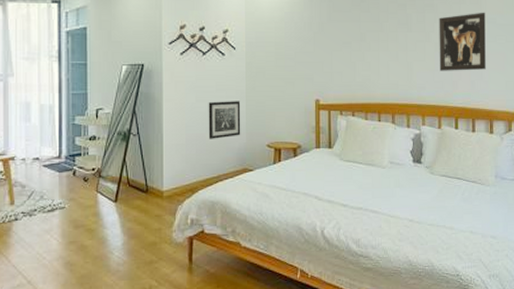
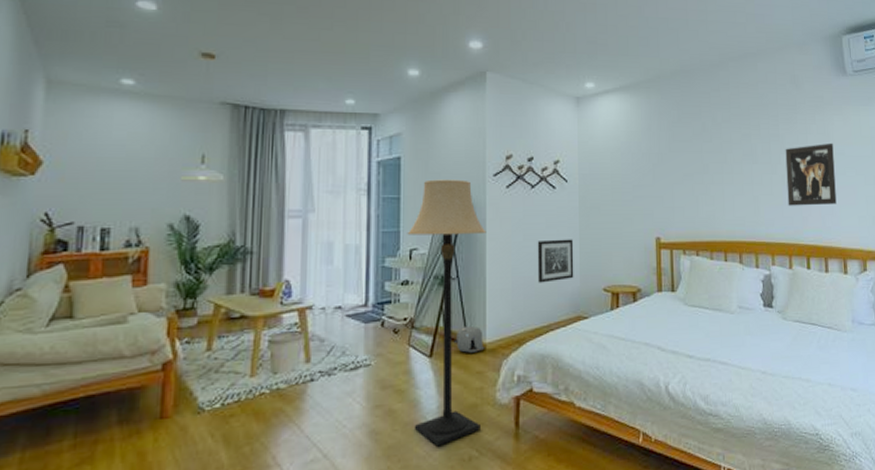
lamp: none [93,47,163,277] -> present [407,179,487,447]
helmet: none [135,175,163,199] -> present [453,325,485,353]

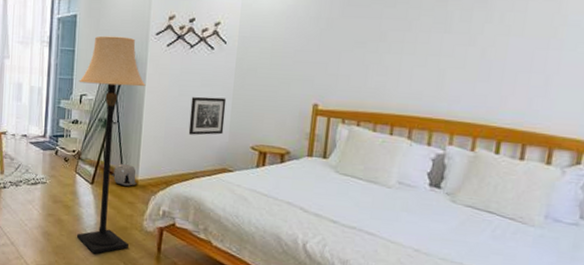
wall art: present [785,143,837,206] -> none [483,11,566,85]

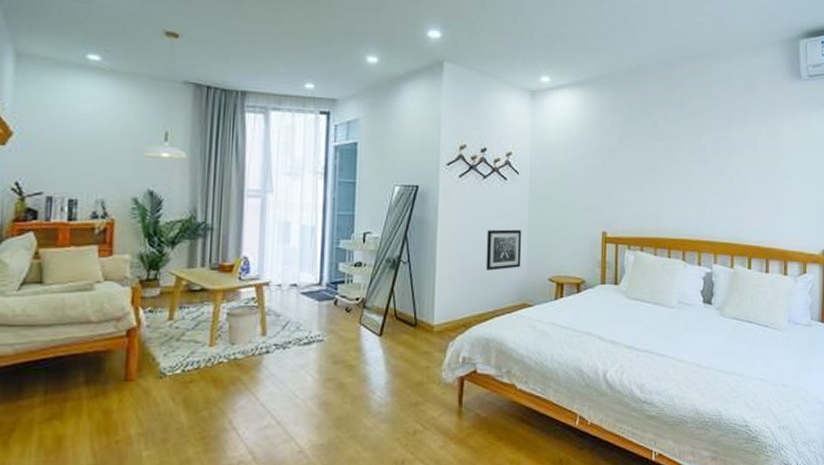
lamp: present [76,35,146,254] -> none [361,166,438,419]
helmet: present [111,163,137,186] -> none [403,308,433,334]

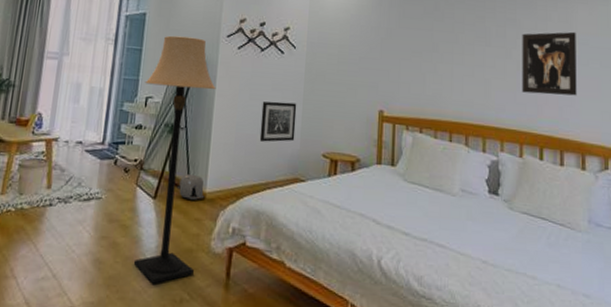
lamp: none [361,166,438,419] -> present [133,35,216,284]
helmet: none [403,308,433,334] -> present [176,173,205,200]
wall art: none [733,146,783,208] -> present [522,31,577,96]

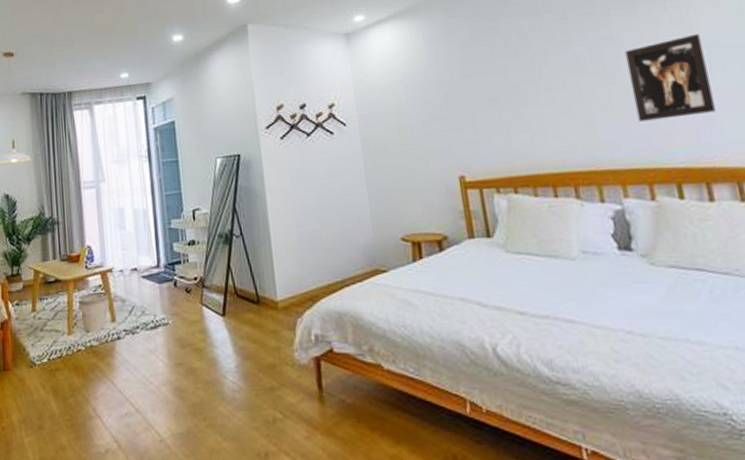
lamp: present [133,35,216,284] -> none [188,136,282,406]
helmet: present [176,173,205,200] -> none [244,283,277,311]
wall art: present [259,101,297,142] -> none [320,186,366,236]

